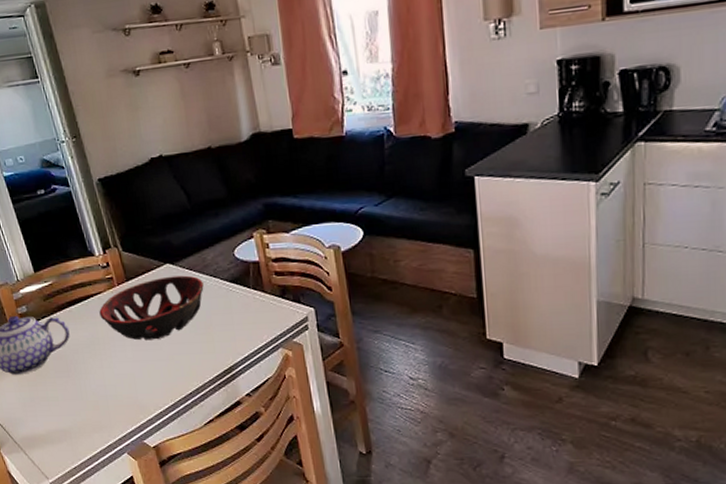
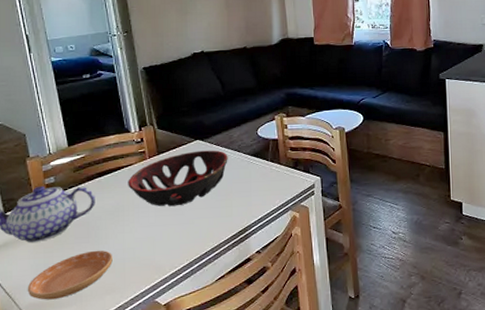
saucer: none [18,385,96,435] -> present [27,250,113,300]

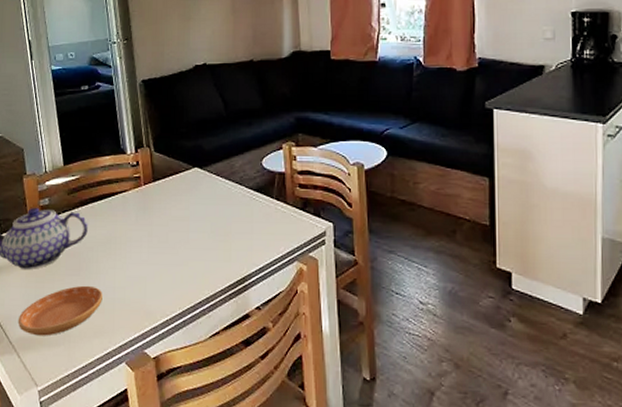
decorative bowl: present [128,150,228,207] -> none [121,180,228,244]

